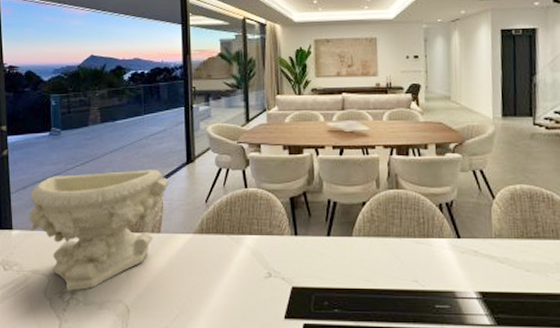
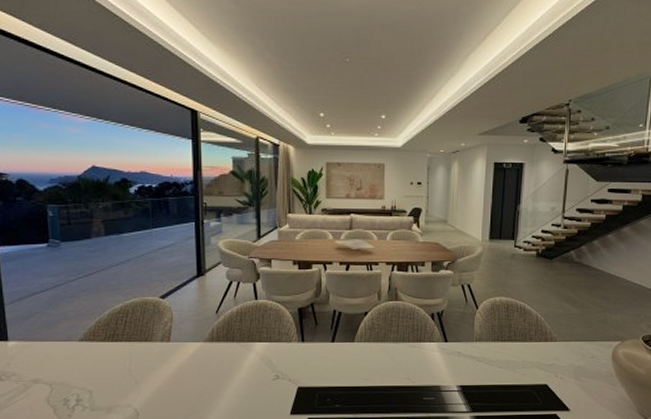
decorative bowl: present [29,169,169,291] -> none [26,282,179,398]

